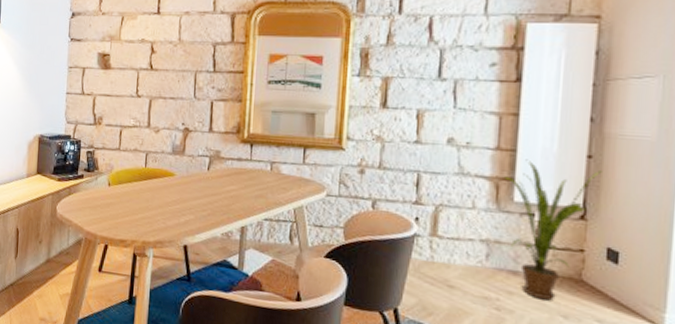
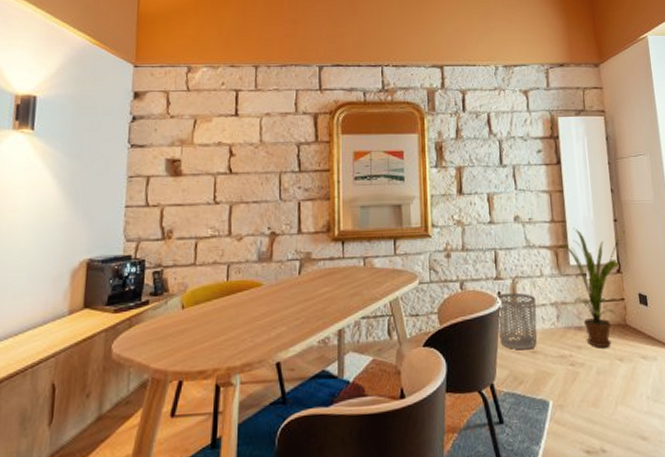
waste bin: none [411,219,462,283] -> present [496,292,538,350]

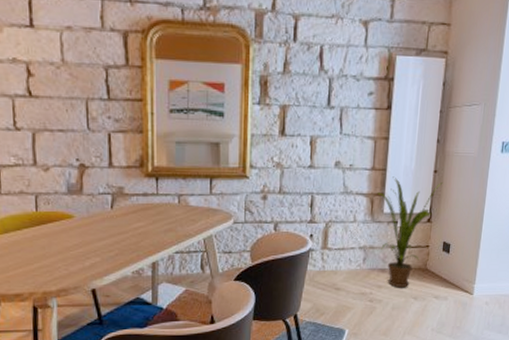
waste bin: present [496,292,538,350] -> none [307,236,346,287]

